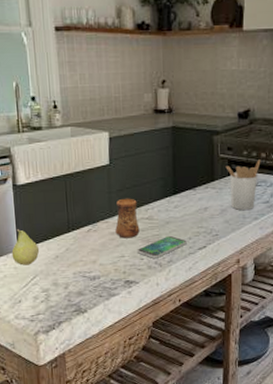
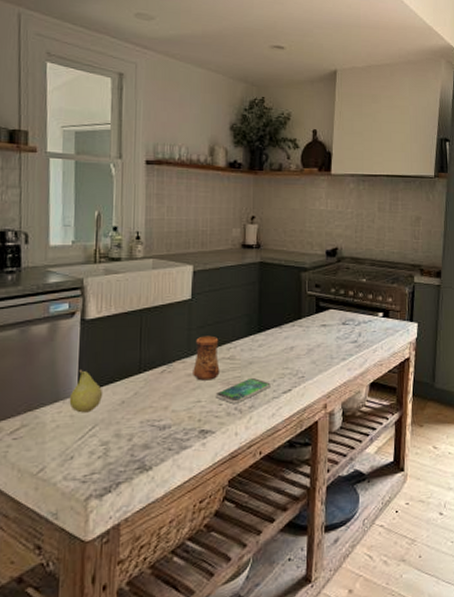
utensil holder: present [225,159,261,211] -> none [313,297,349,351]

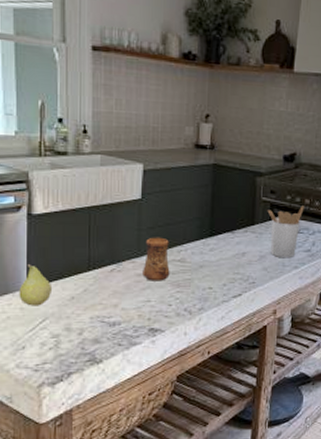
smartphone: present [215,377,271,404] -> none [165,280,221,305]
utensil holder: none [313,297,349,351] -> present [267,206,304,259]

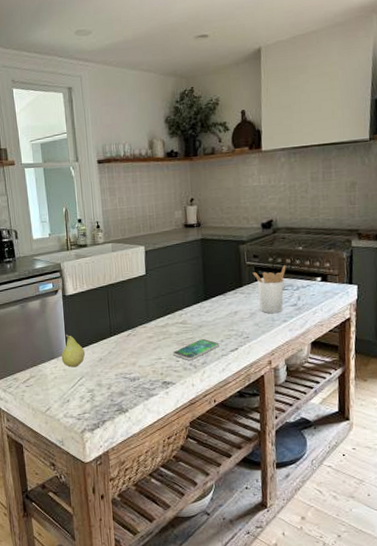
cup: present [143,237,170,281] -> none [152,304,175,342]
smartphone: none [165,280,221,305] -> present [173,338,219,360]

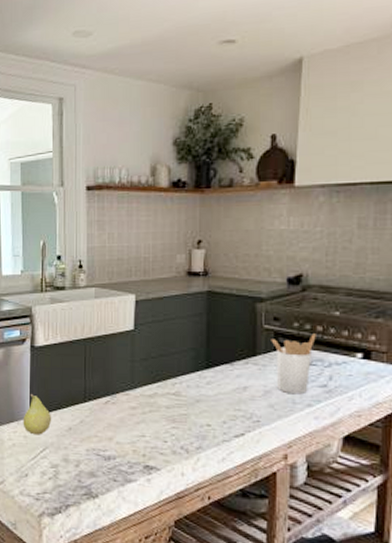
smartphone: present [173,338,219,360] -> none [160,416,221,442]

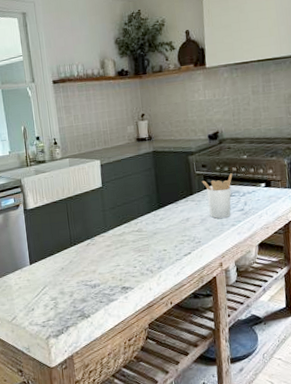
fruit: present [23,394,52,435] -> none [24,247,48,278]

